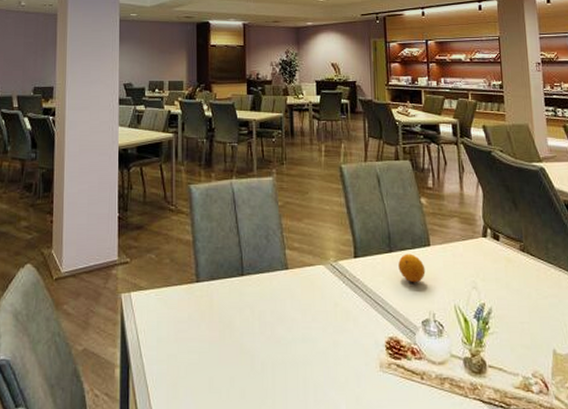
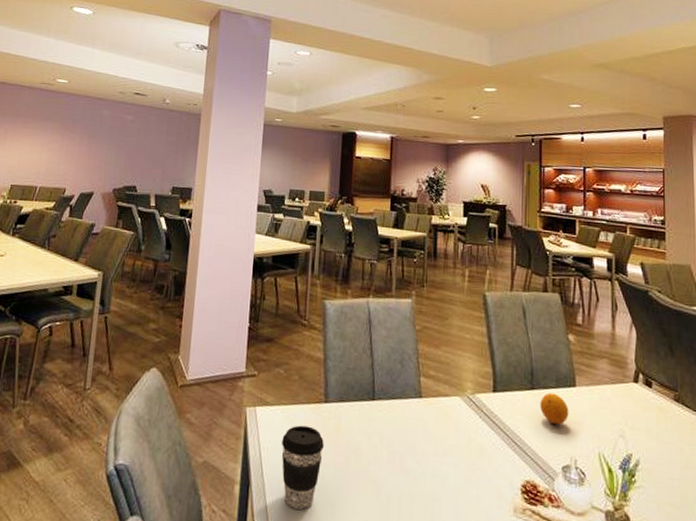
coffee cup: none [158,306,198,385] -> present [282,425,324,510]

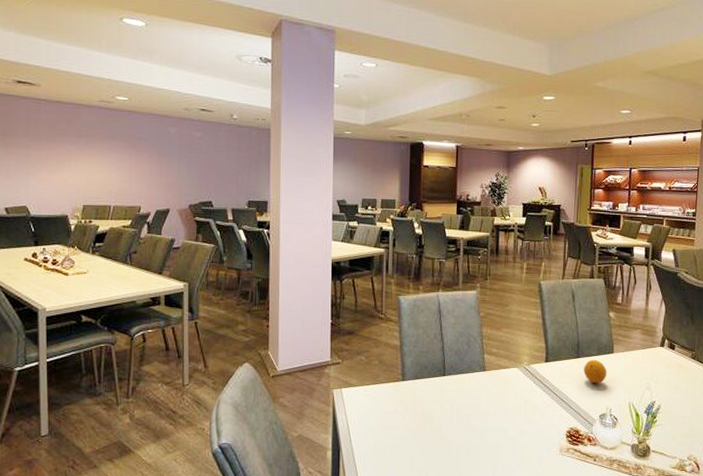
coffee cup: present [282,425,324,510] -> none [366,400,403,465]

